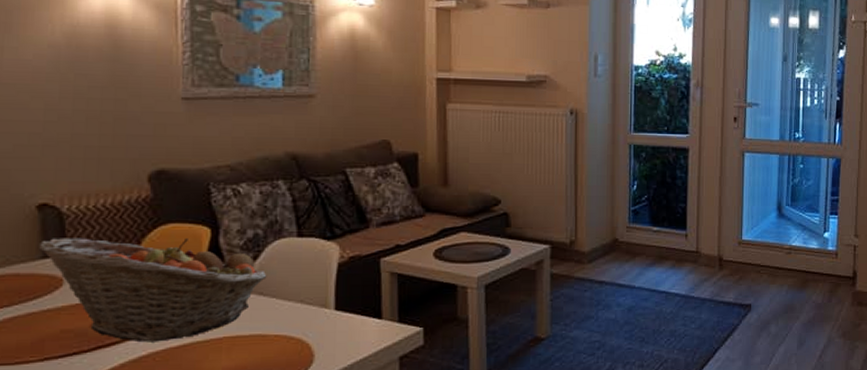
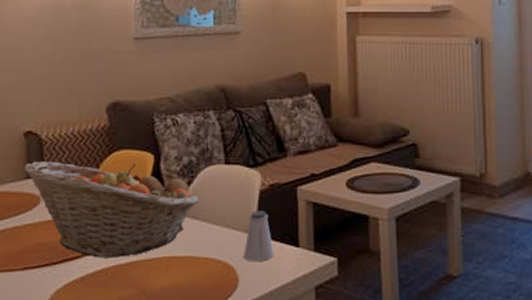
saltshaker: none [319,284,355,336] -> present [243,210,274,261]

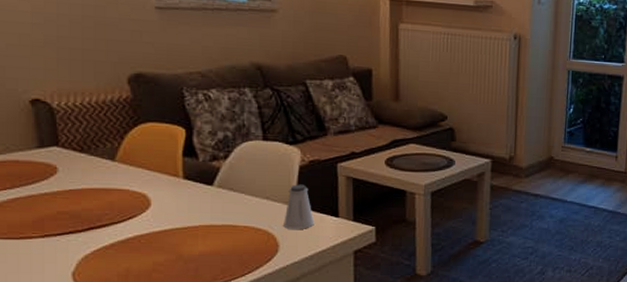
fruit basket: present [24,161,199,258] -> none [35,130,236,227]

